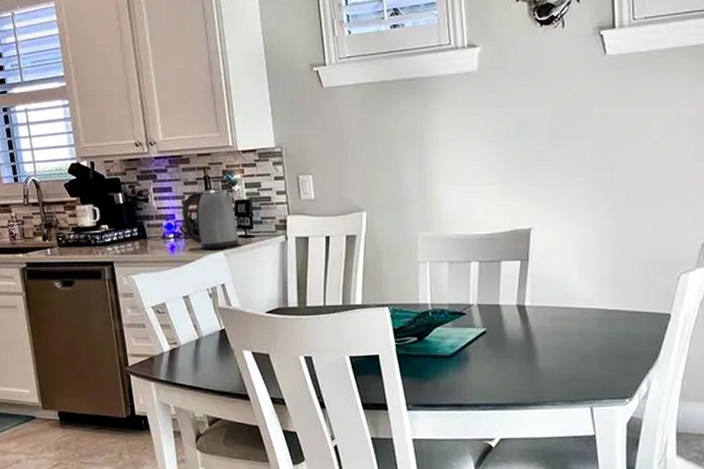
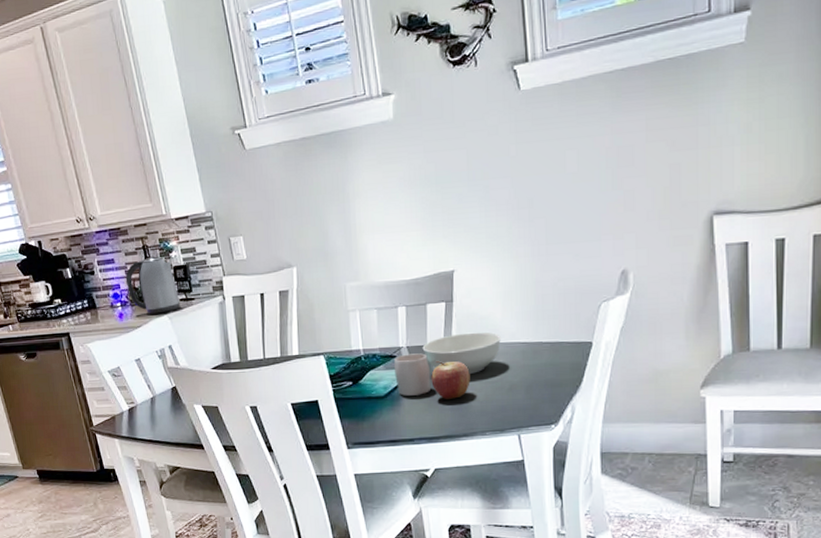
mug: none [462,312,502,357] -> present [393,353,432,396]
bowl: none [494,294,576,338] -> present [422,332,501,374]
fruit: none [501,322,543,364] -> present [431,361,470,399]

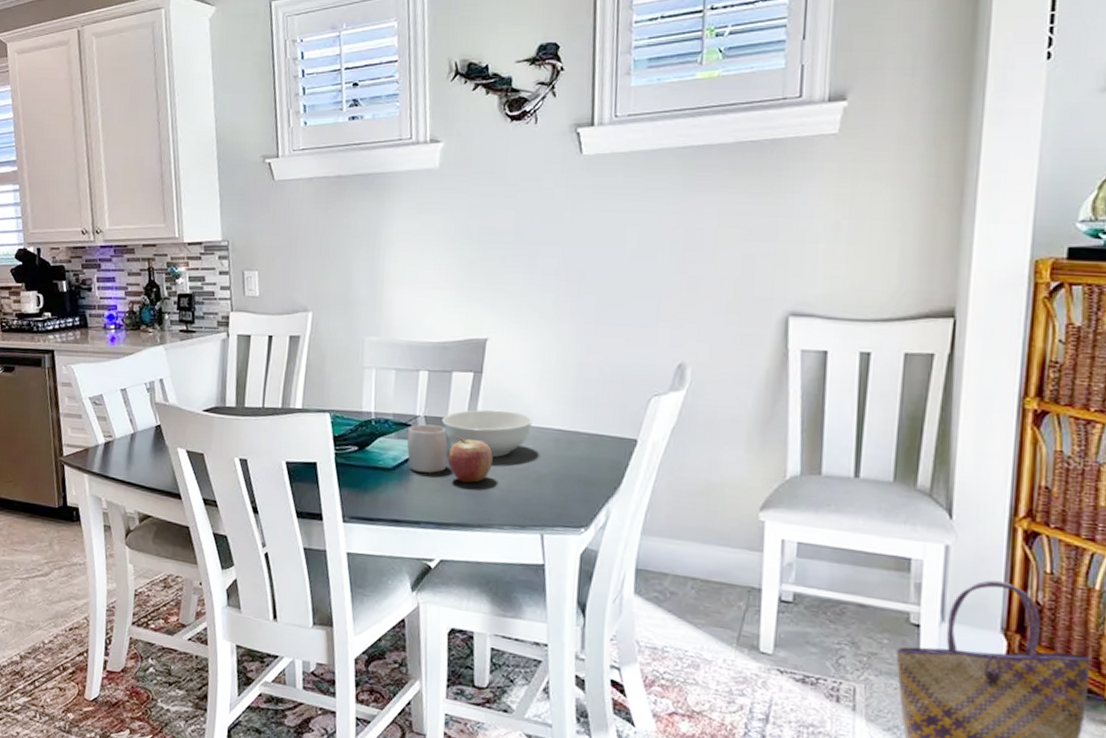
kettle: present [125,256,181,315] -> none [124,280,180,343]

